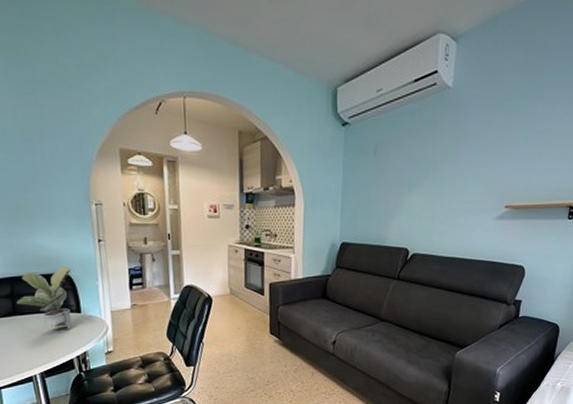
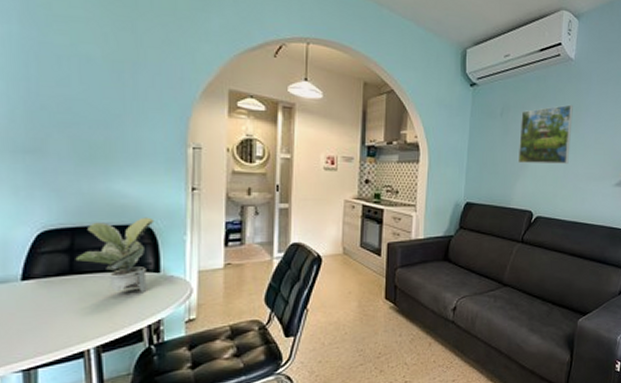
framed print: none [393,136,451,202] -> present [518,104,573,164]

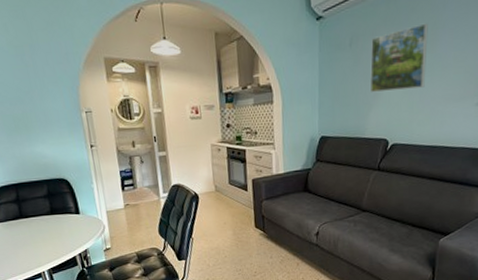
potted plant: present [75,217,155,292] -> none [22,172,74,229]

